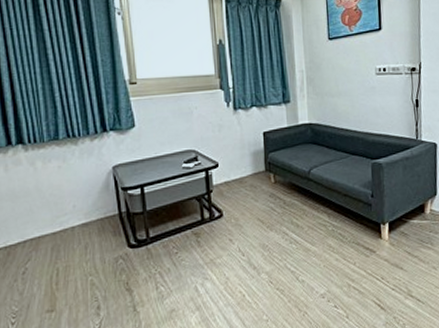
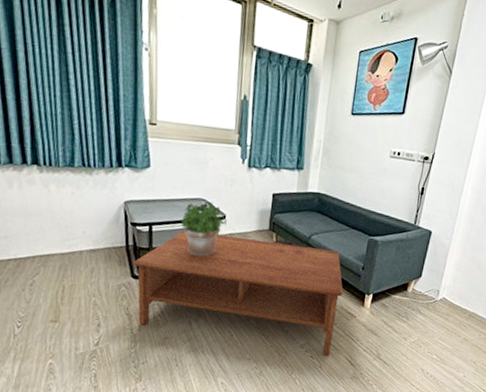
coffee table: none [127,181,356,303] -> present [132,230,343,356]
potted plant: none [173,151,220,212] -> present [180,201,227,257]

